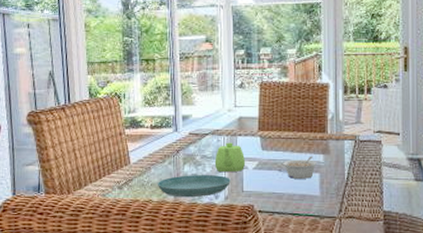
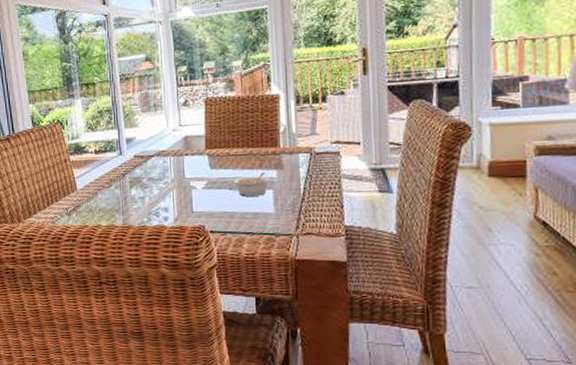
saucer: present [157,175,231,198] -> none [104,197,179,221]
teapot: present [214,142,246,172] -> none [161,163,194,193]

